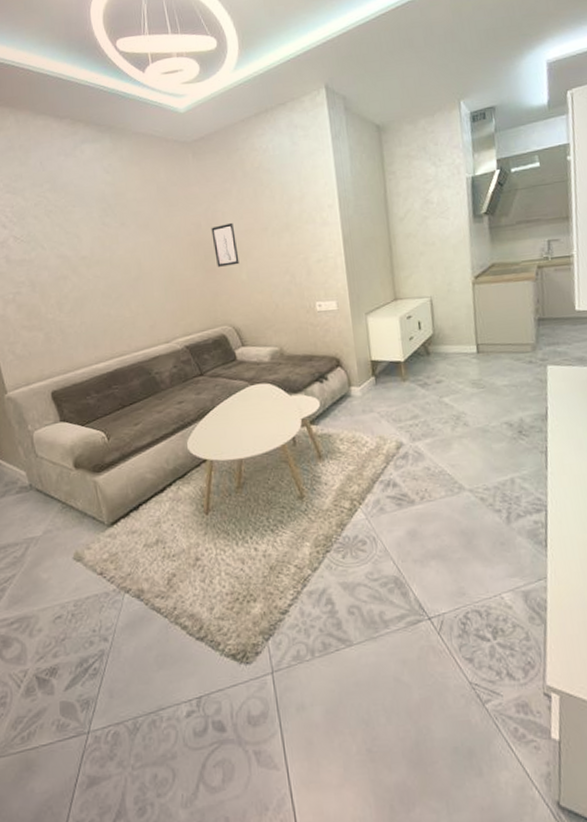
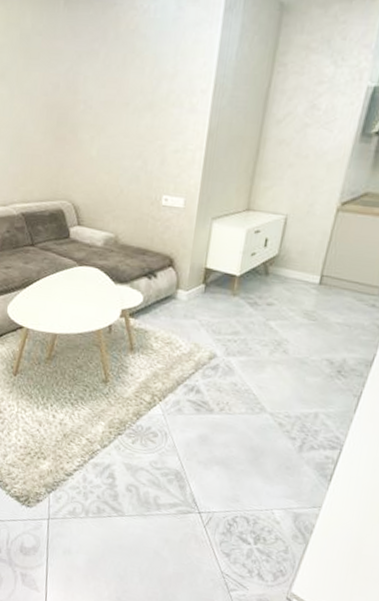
wall art: present [211,222,240,267] -> none [68,89,94,139]

